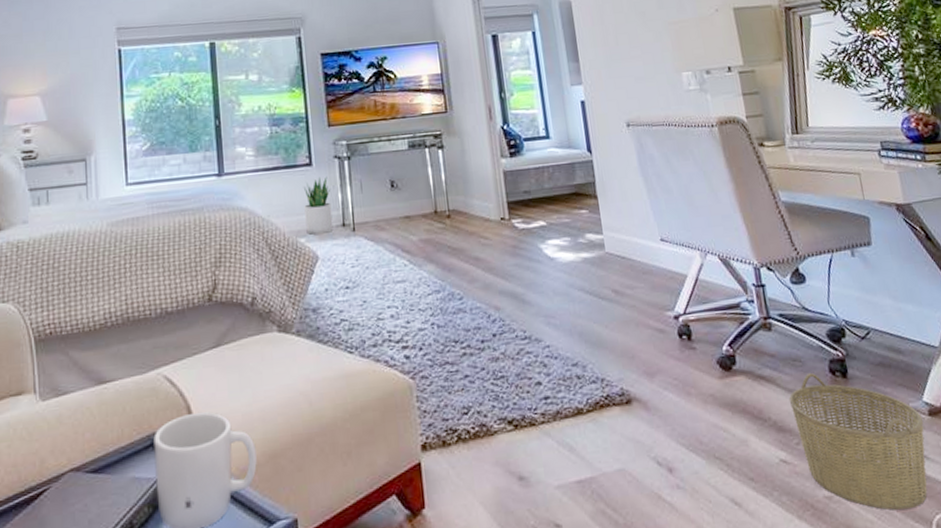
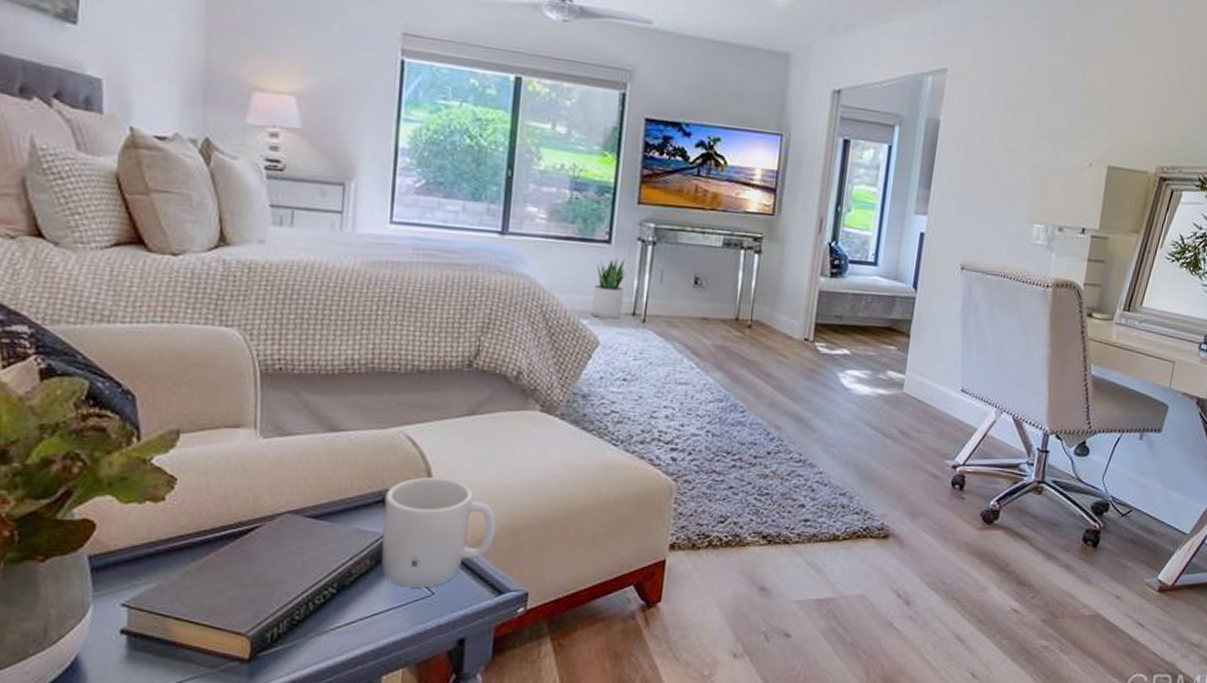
basket: present [788,373,928,511] -> none [1035,539,1152,667]

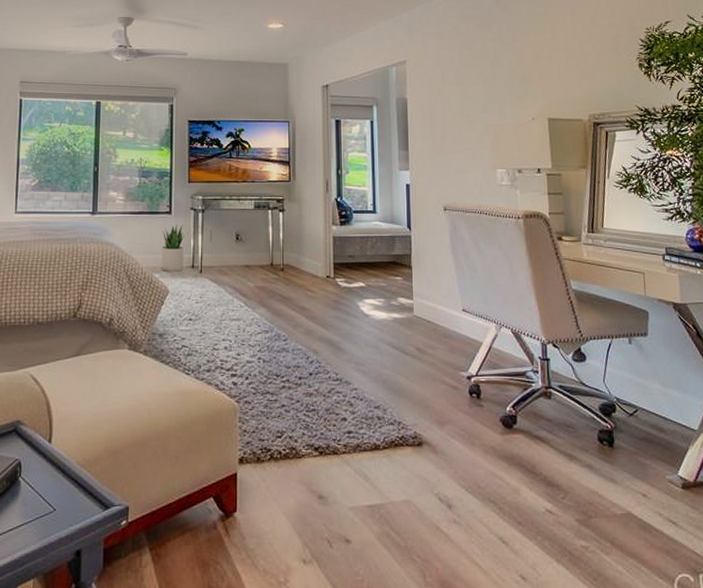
mug: present [381,476,496,588] -> none [14,408,100,505]

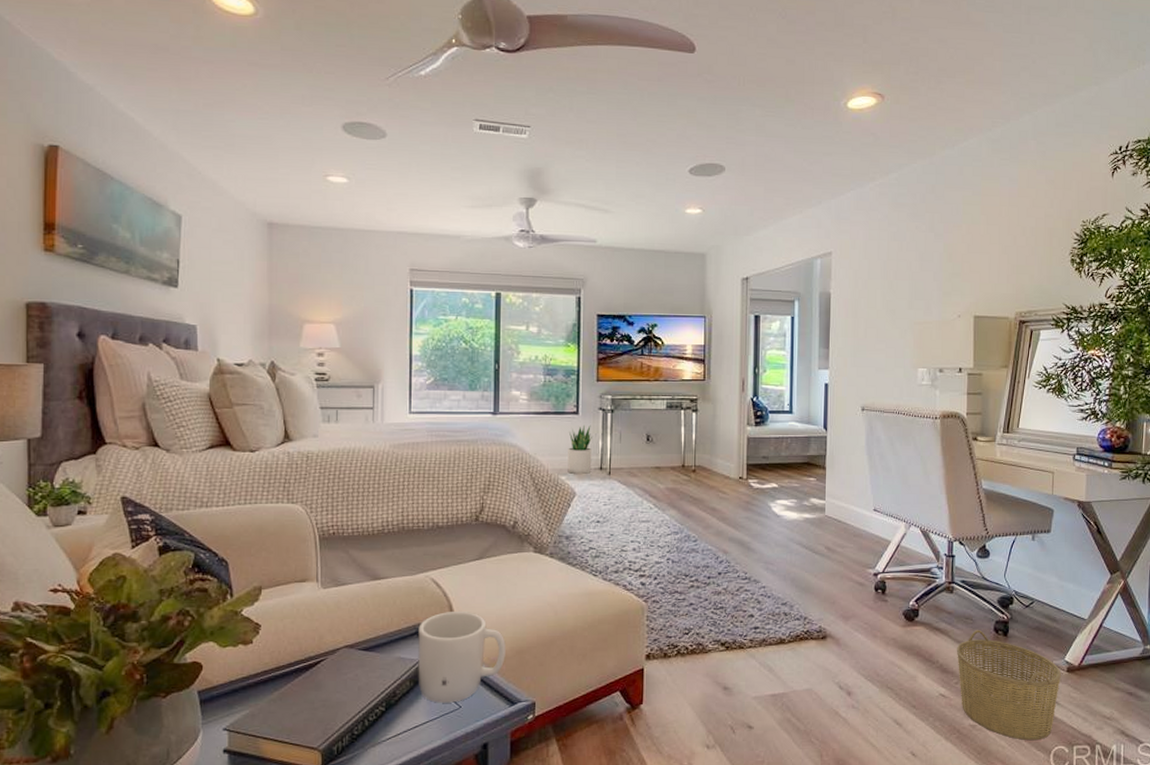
mug: none [14,408,100,505] -> present [418,610,506,703]
basket: none [559,440,677,567] -> present [956,630,1062,741]

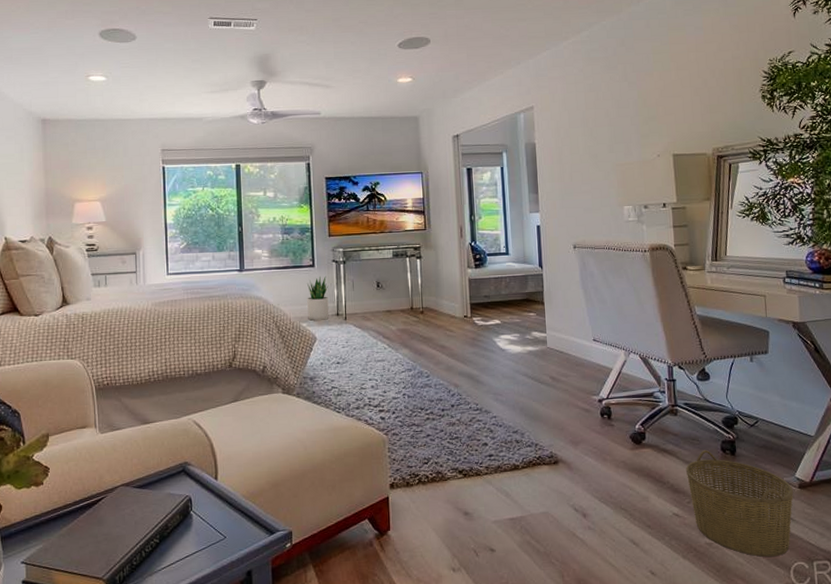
mug: present [418,610,506,703] -> none [185,449,263,534]

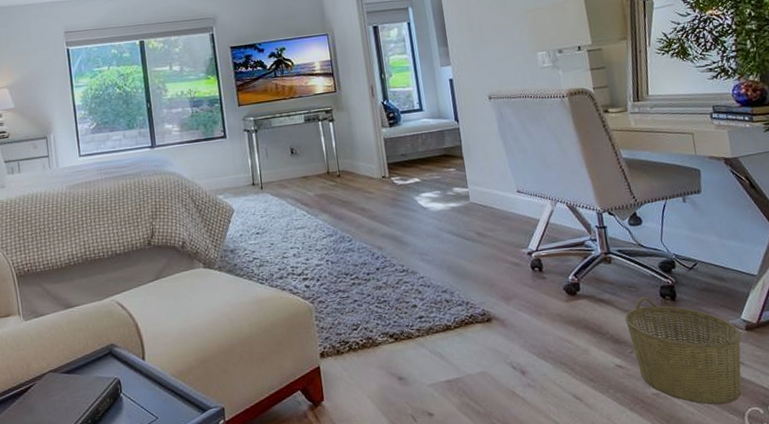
planter: present [307,276,329,321] -> none [220,146,245,193]

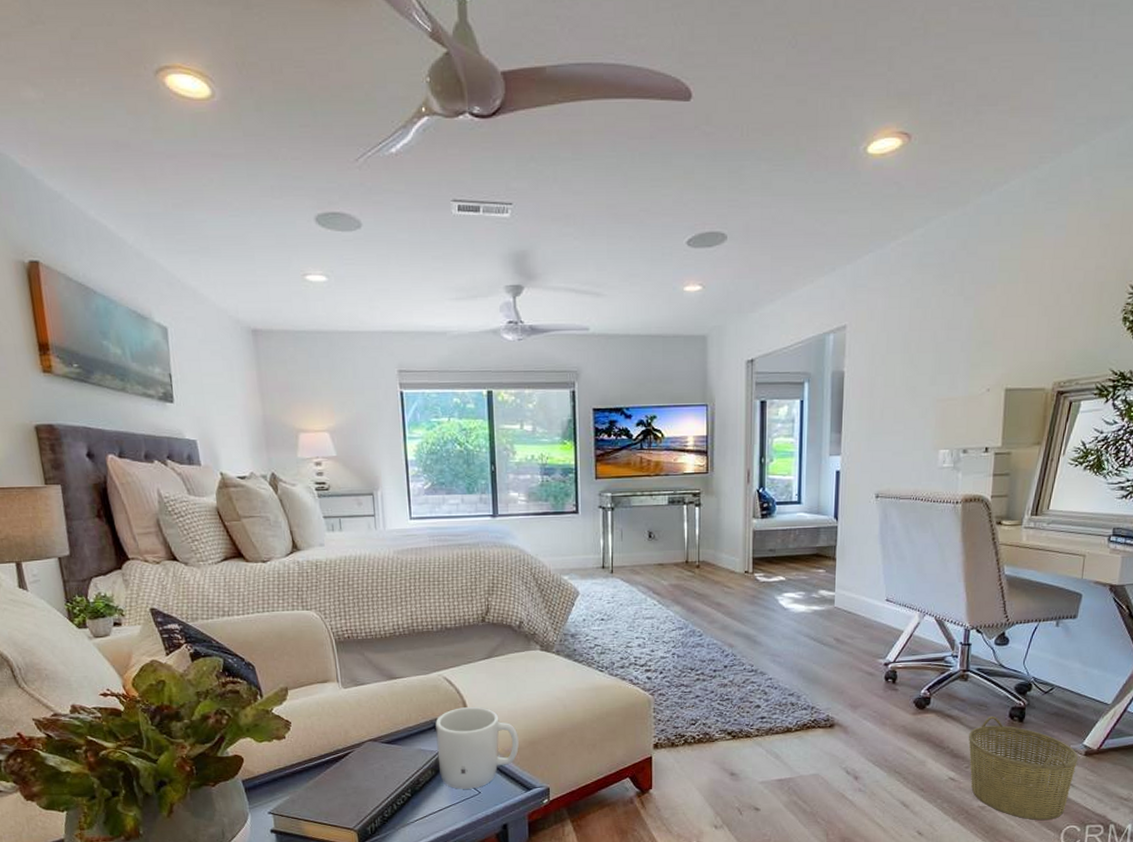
mug: none [111,328,192,416] -> present [435,706,519,789]

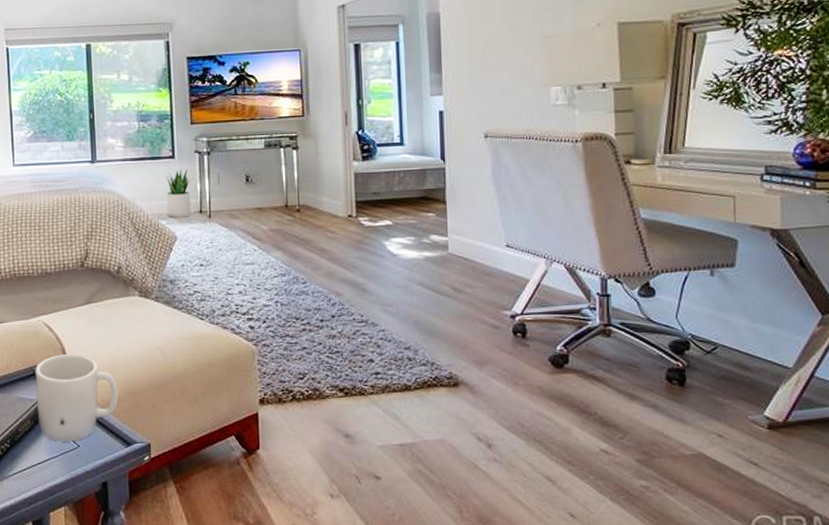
planter: none [569,523,594,574] -> present [166,168,191,219]
basket: present [968,716,1079,821] -> none [618,379,761,507]

